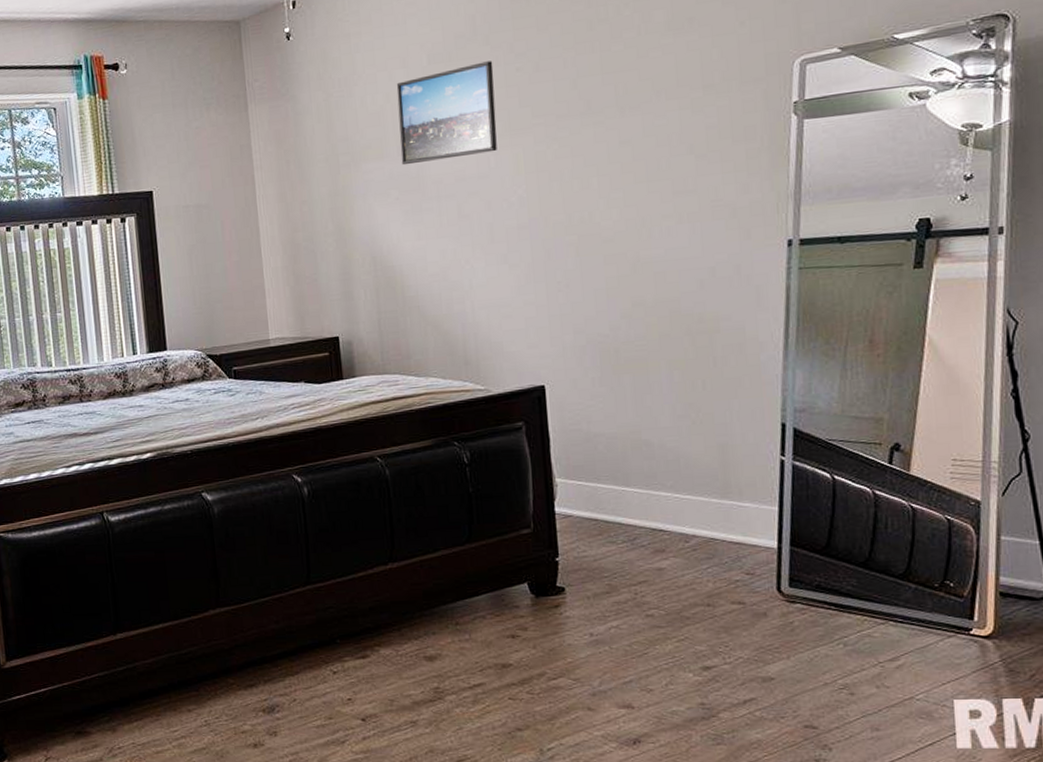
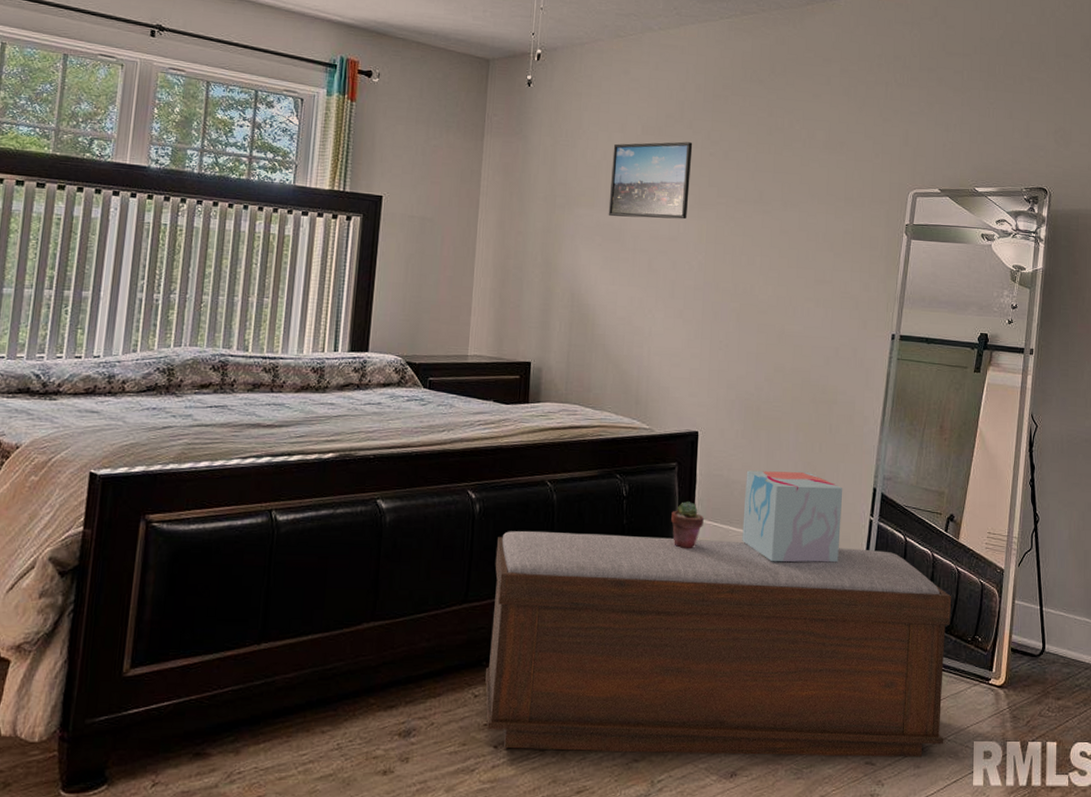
bench: none [332,493,911,722] -> present [485,531,951,757]
potted succulent: none [524,462,566,513] -> present [671,501,705,549]
decorative box: none [610,415,743,518] -> present [742,470,843,563]

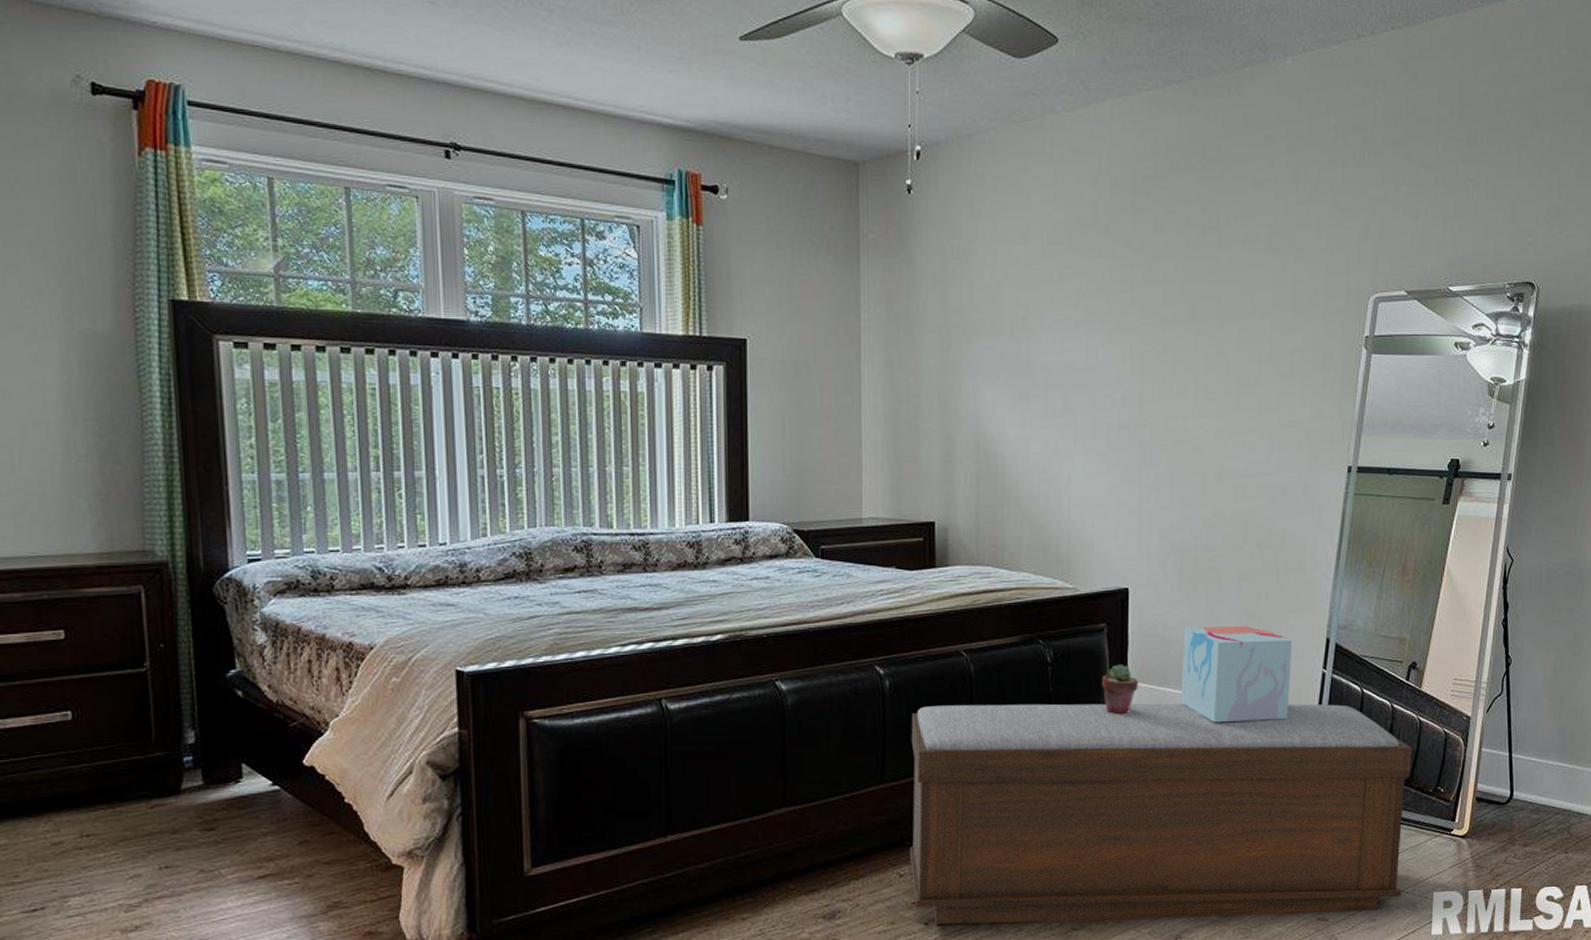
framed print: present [608,141,693,220] -> none [1013,251,1110,348]

